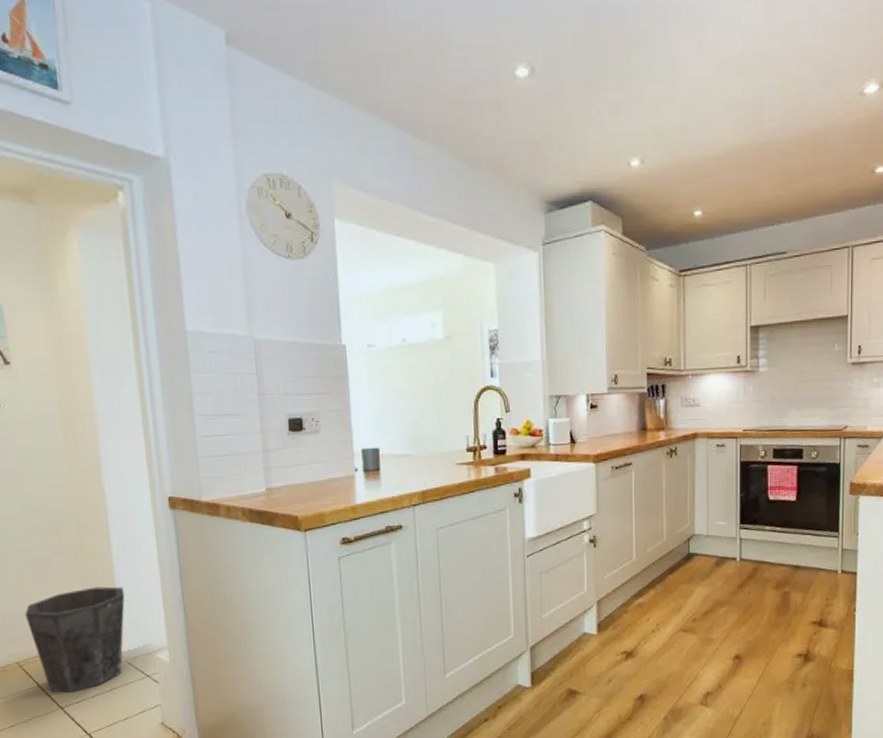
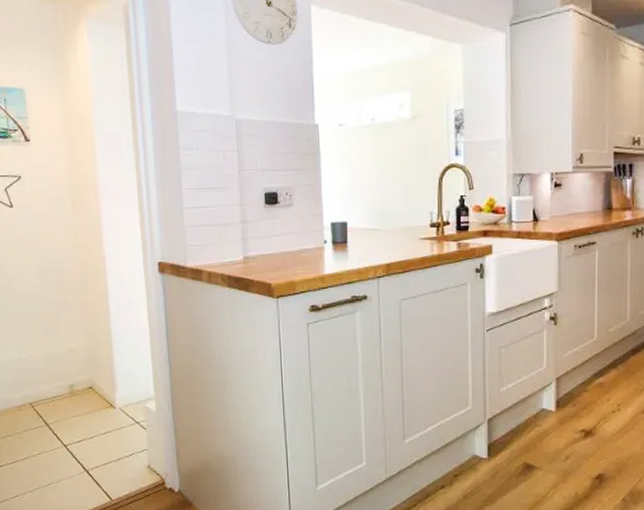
waste bin: present [25,586,125,693] -> none [37,340,120,432]

